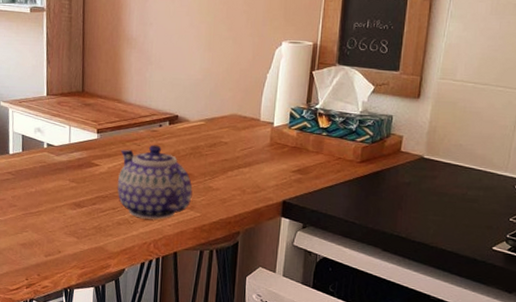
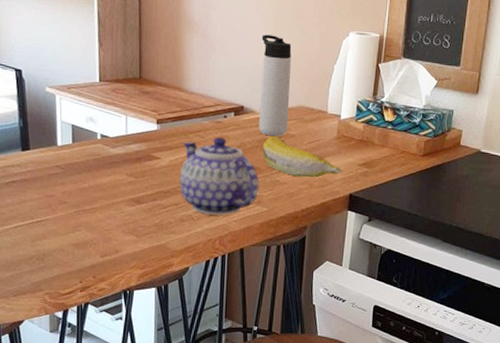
thermos bottle: none [192,47,225,144] -> present [259,34,292,137]
banana: none [195,144,276,184] -> present [262,136,343,178]

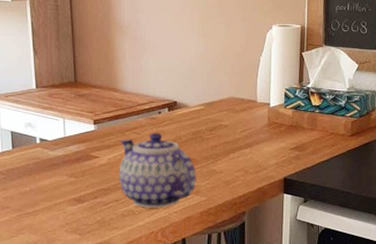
thermos bottle: present [259,34,292,137] -> none [189,33,221,128]
banana: present [262,136,343,178] -> none [197,128,276,165]

